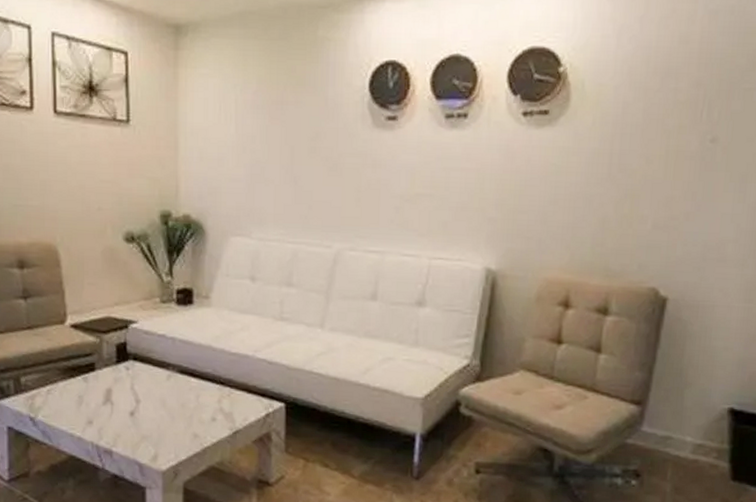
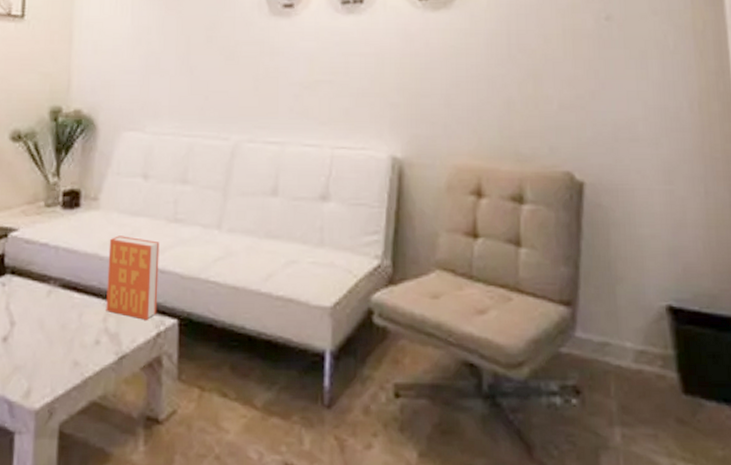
book: none [220,330,267,403] -> present [106,235,160,320]

